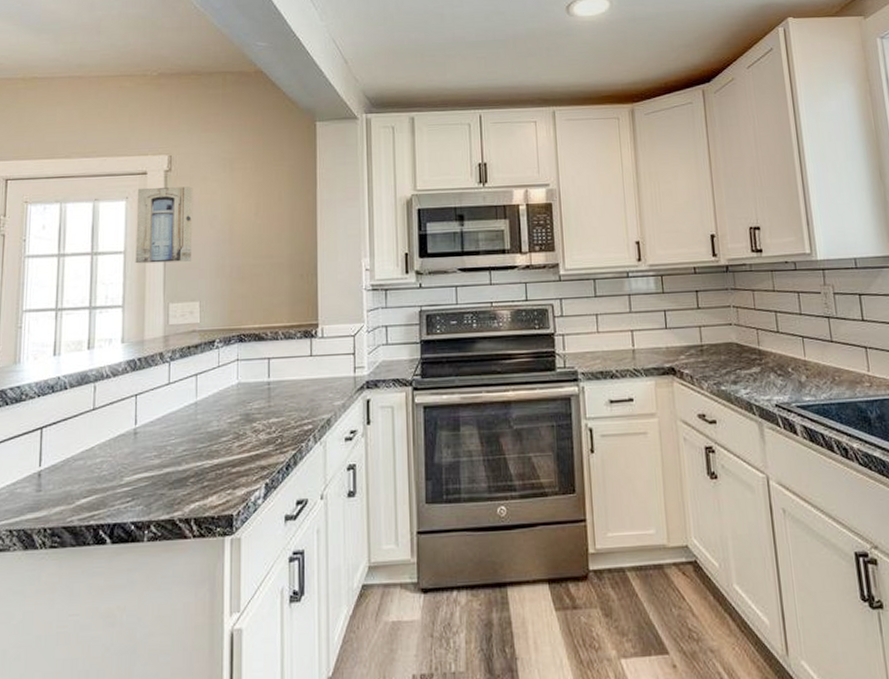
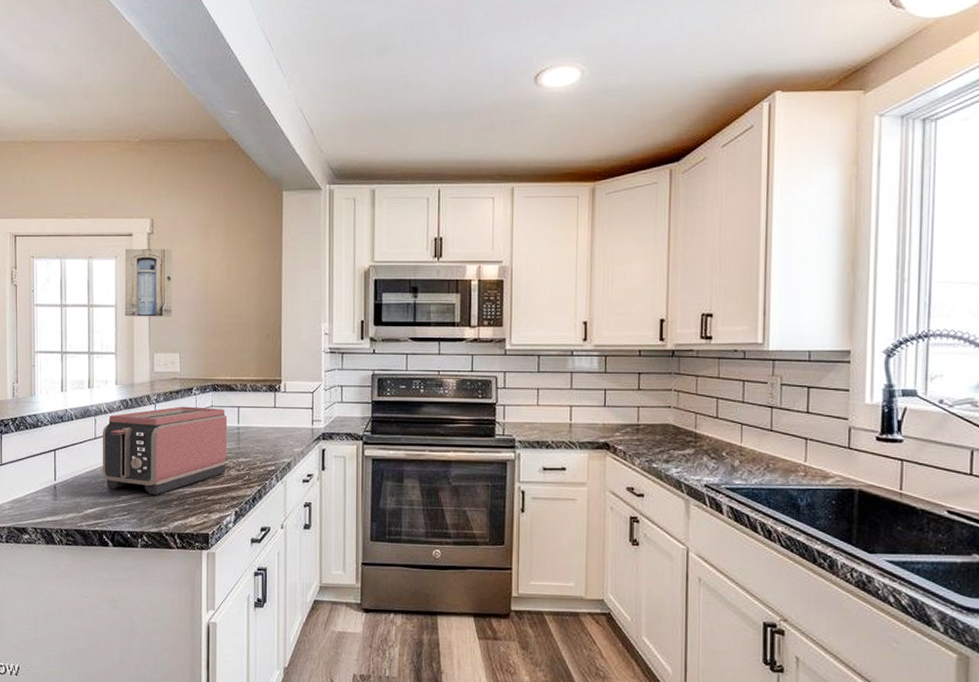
toaster: none [101,361,256,473] -> present [102,406,228,495]

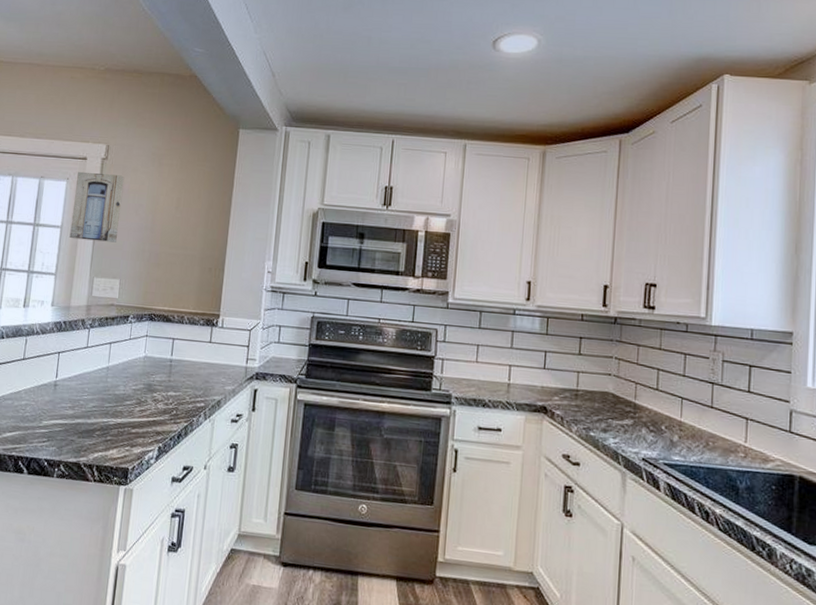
toaster: present [102,406,228,495] -> none [26,333,161,423]

